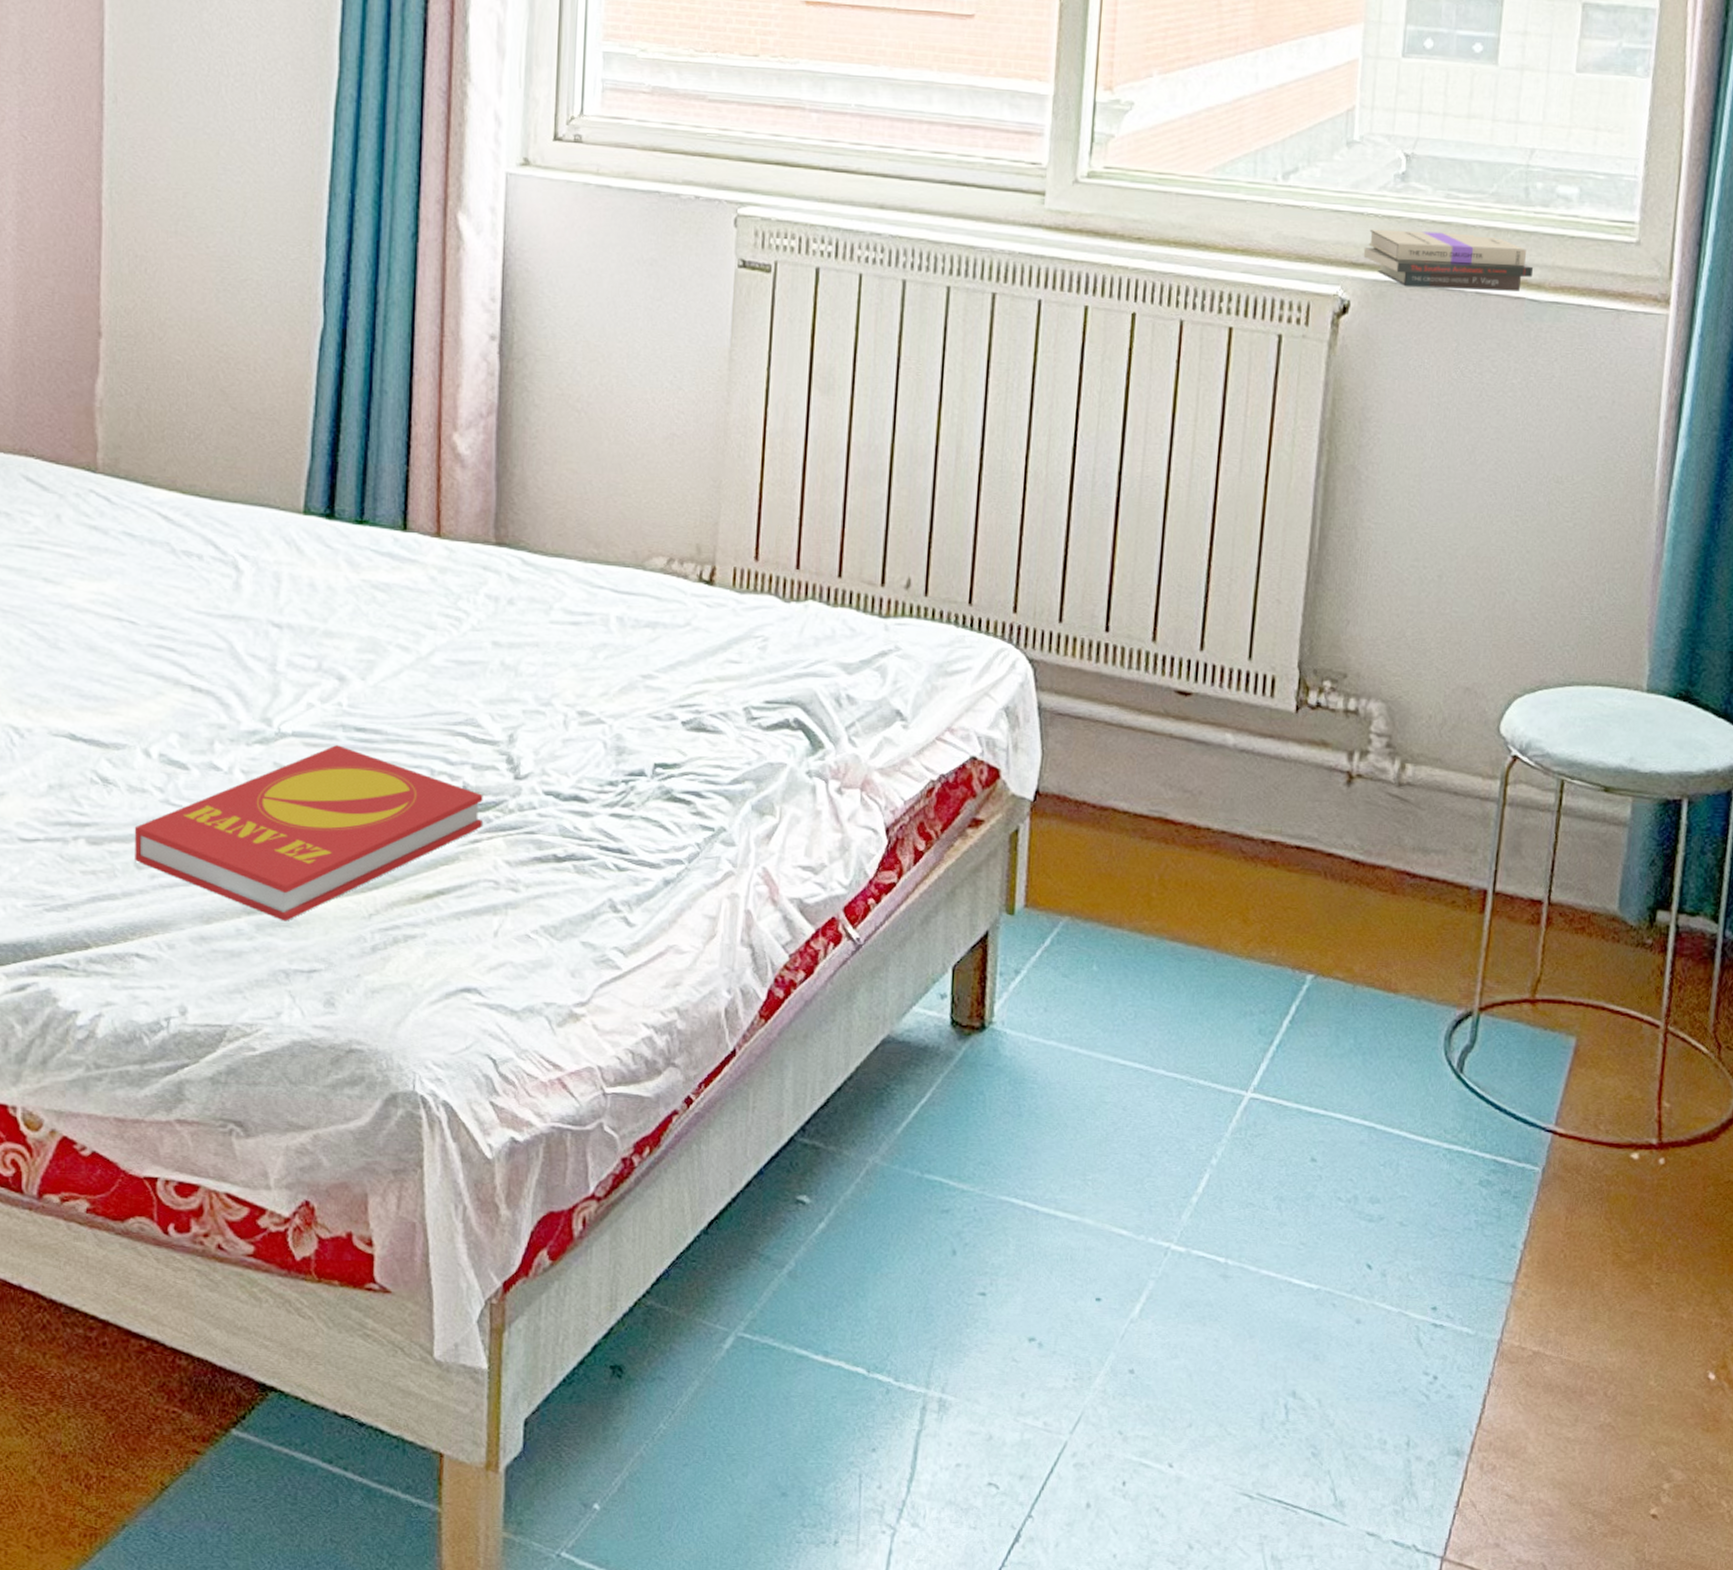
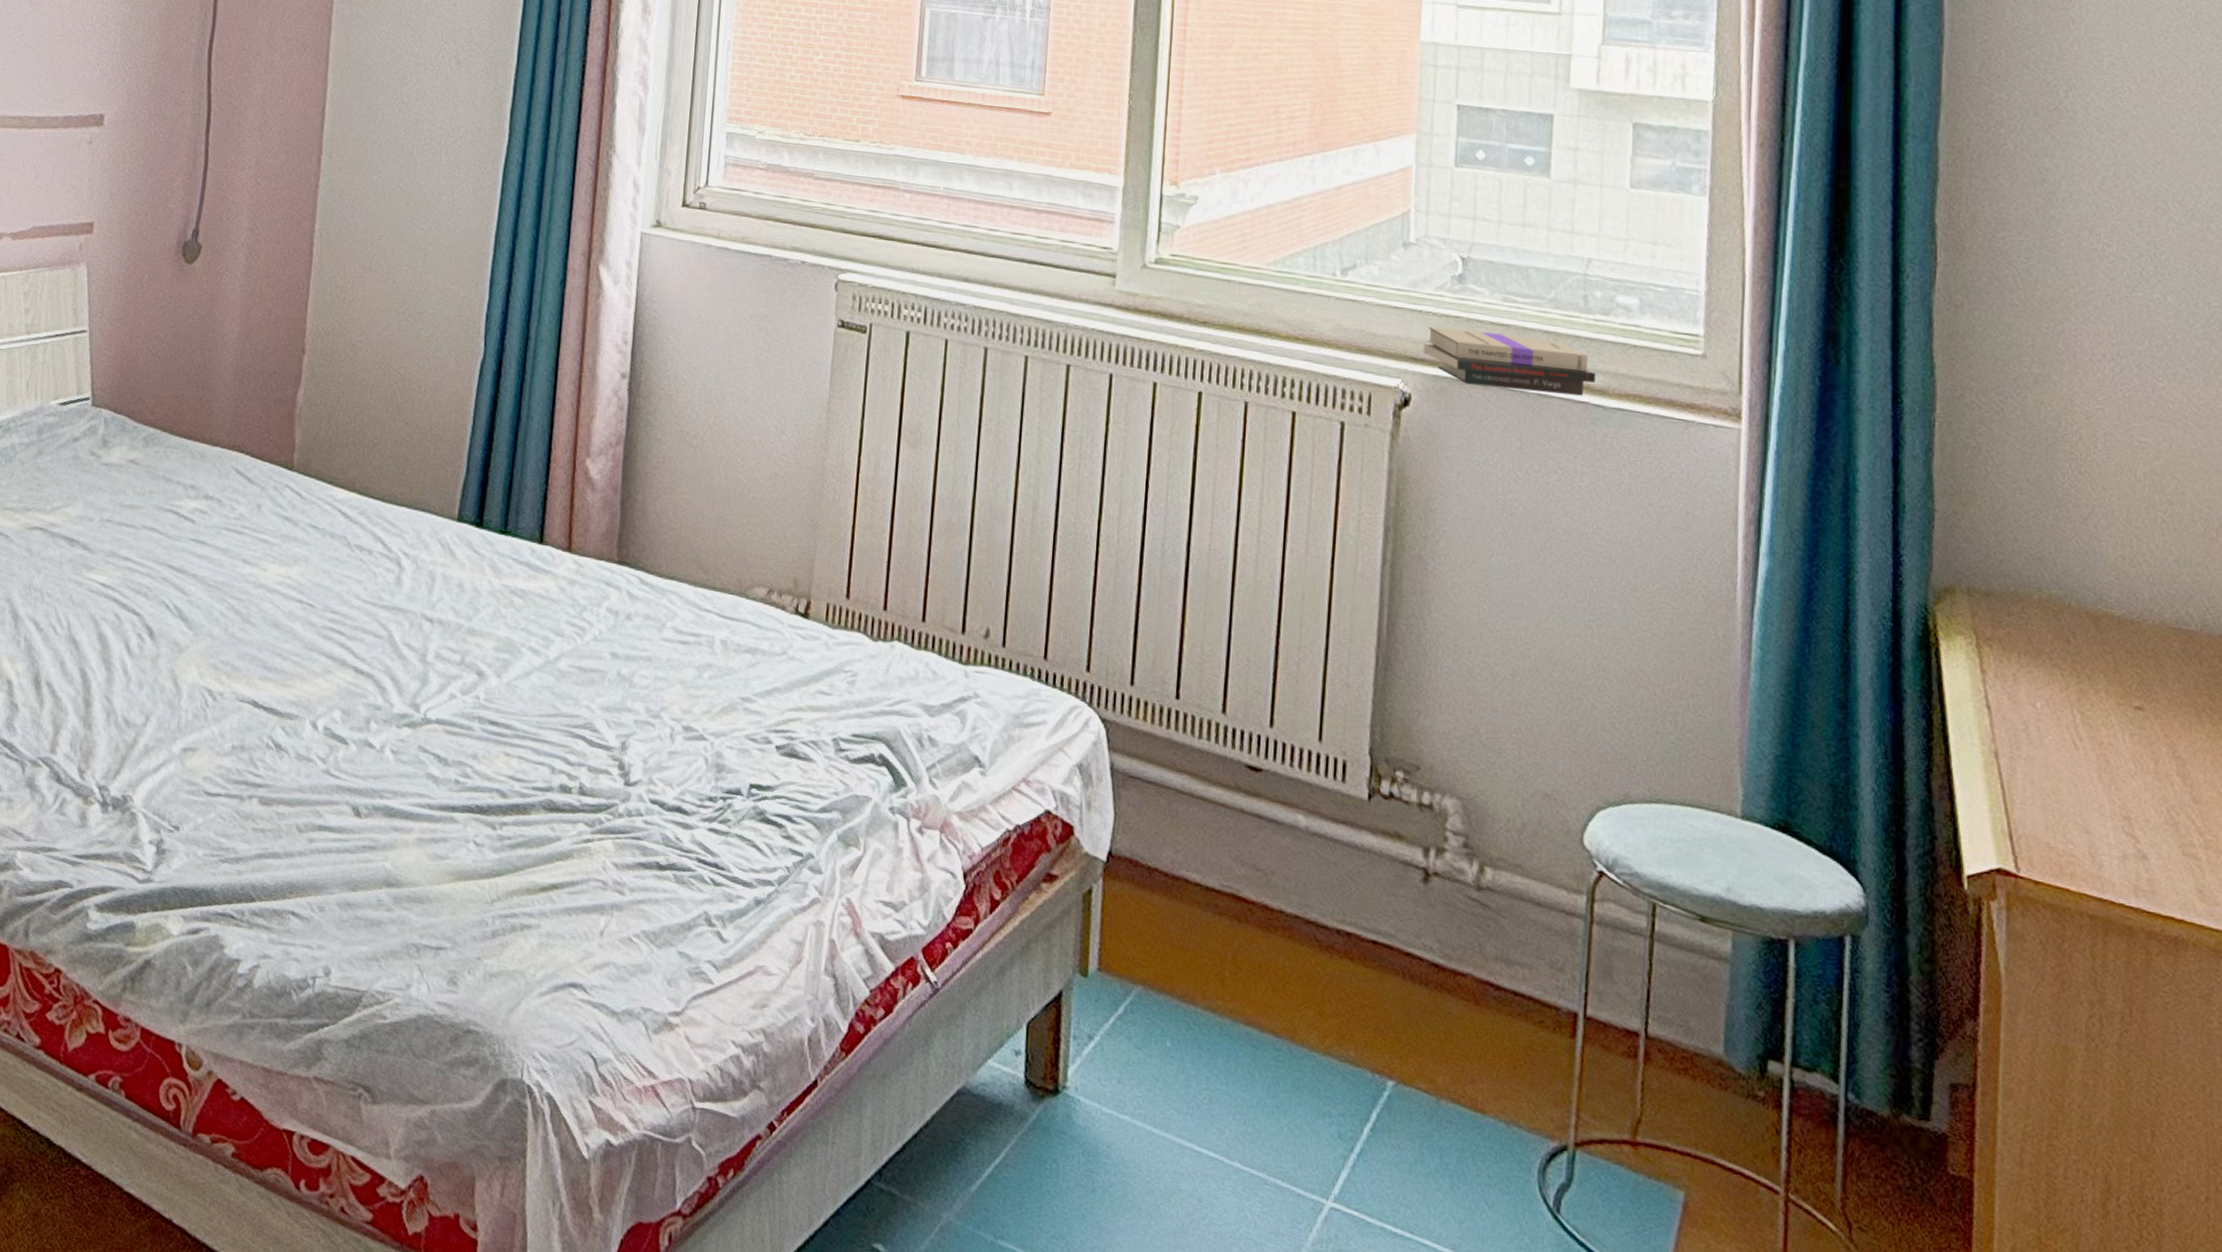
book: present [134,745,483,921] -> none [297,735,597,898]

